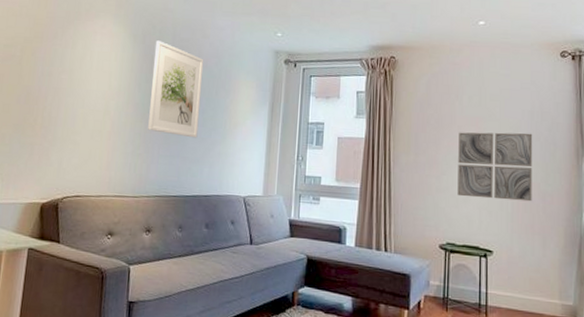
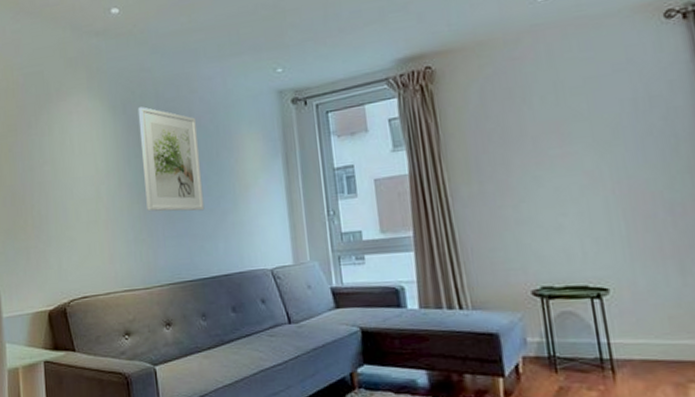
wall art: present [457,132,533,202] -> none [534,127,655,226]

